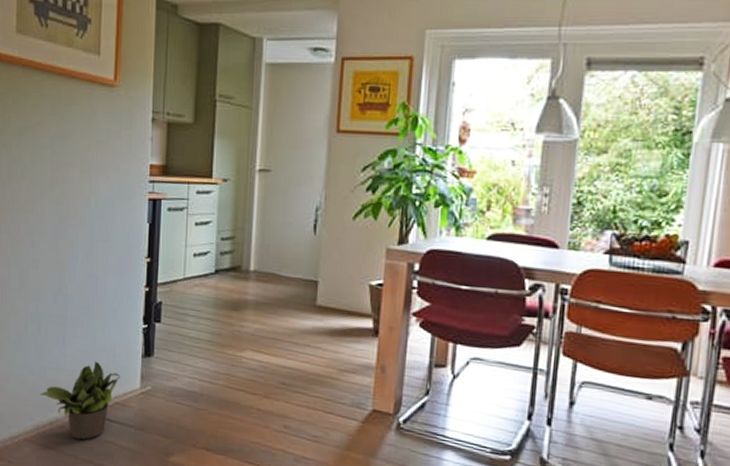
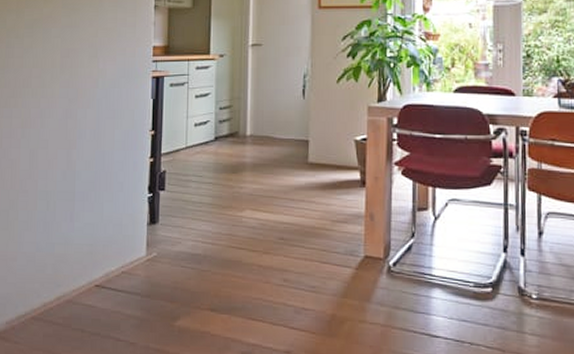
potted plant: present [39,361,121,440] -> none [47,232,127,313]

